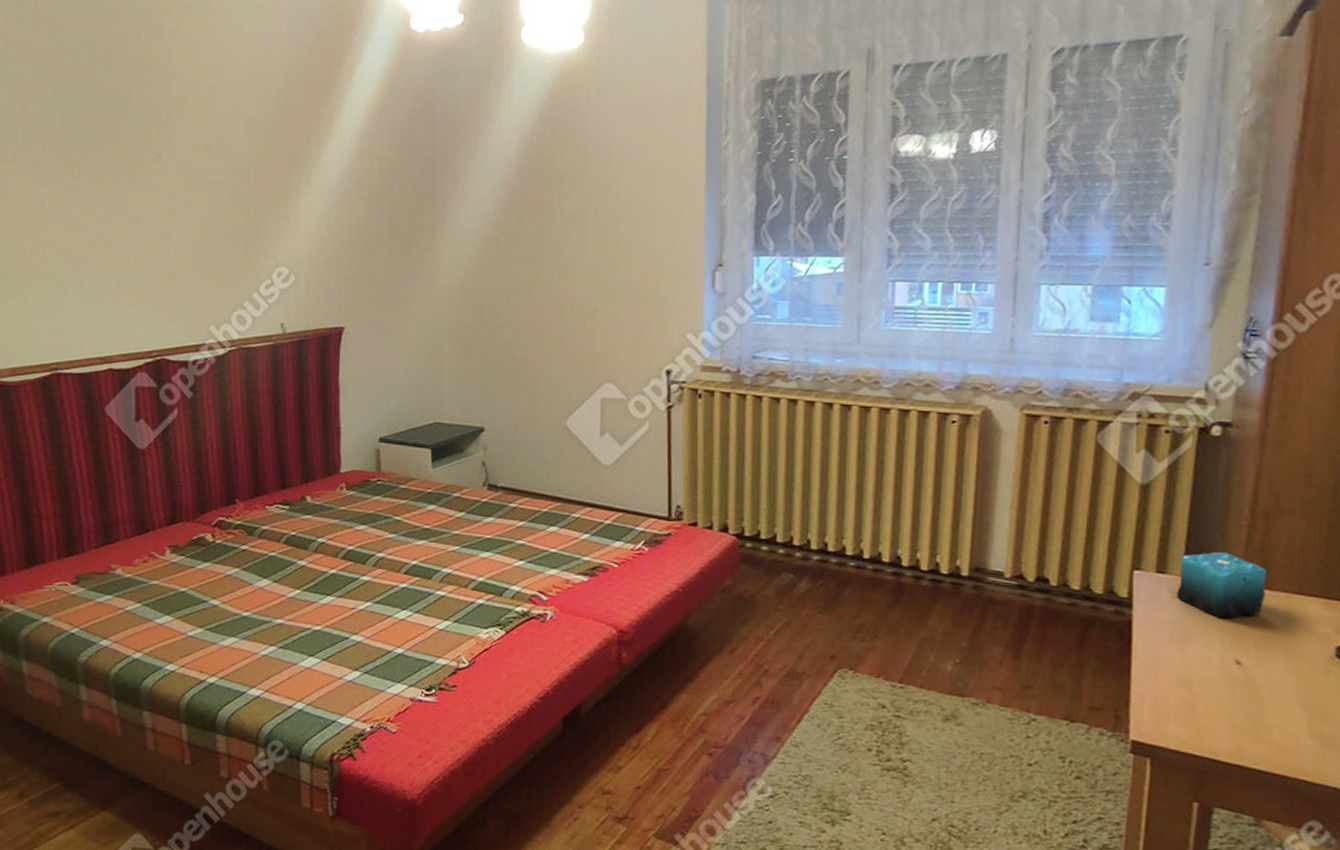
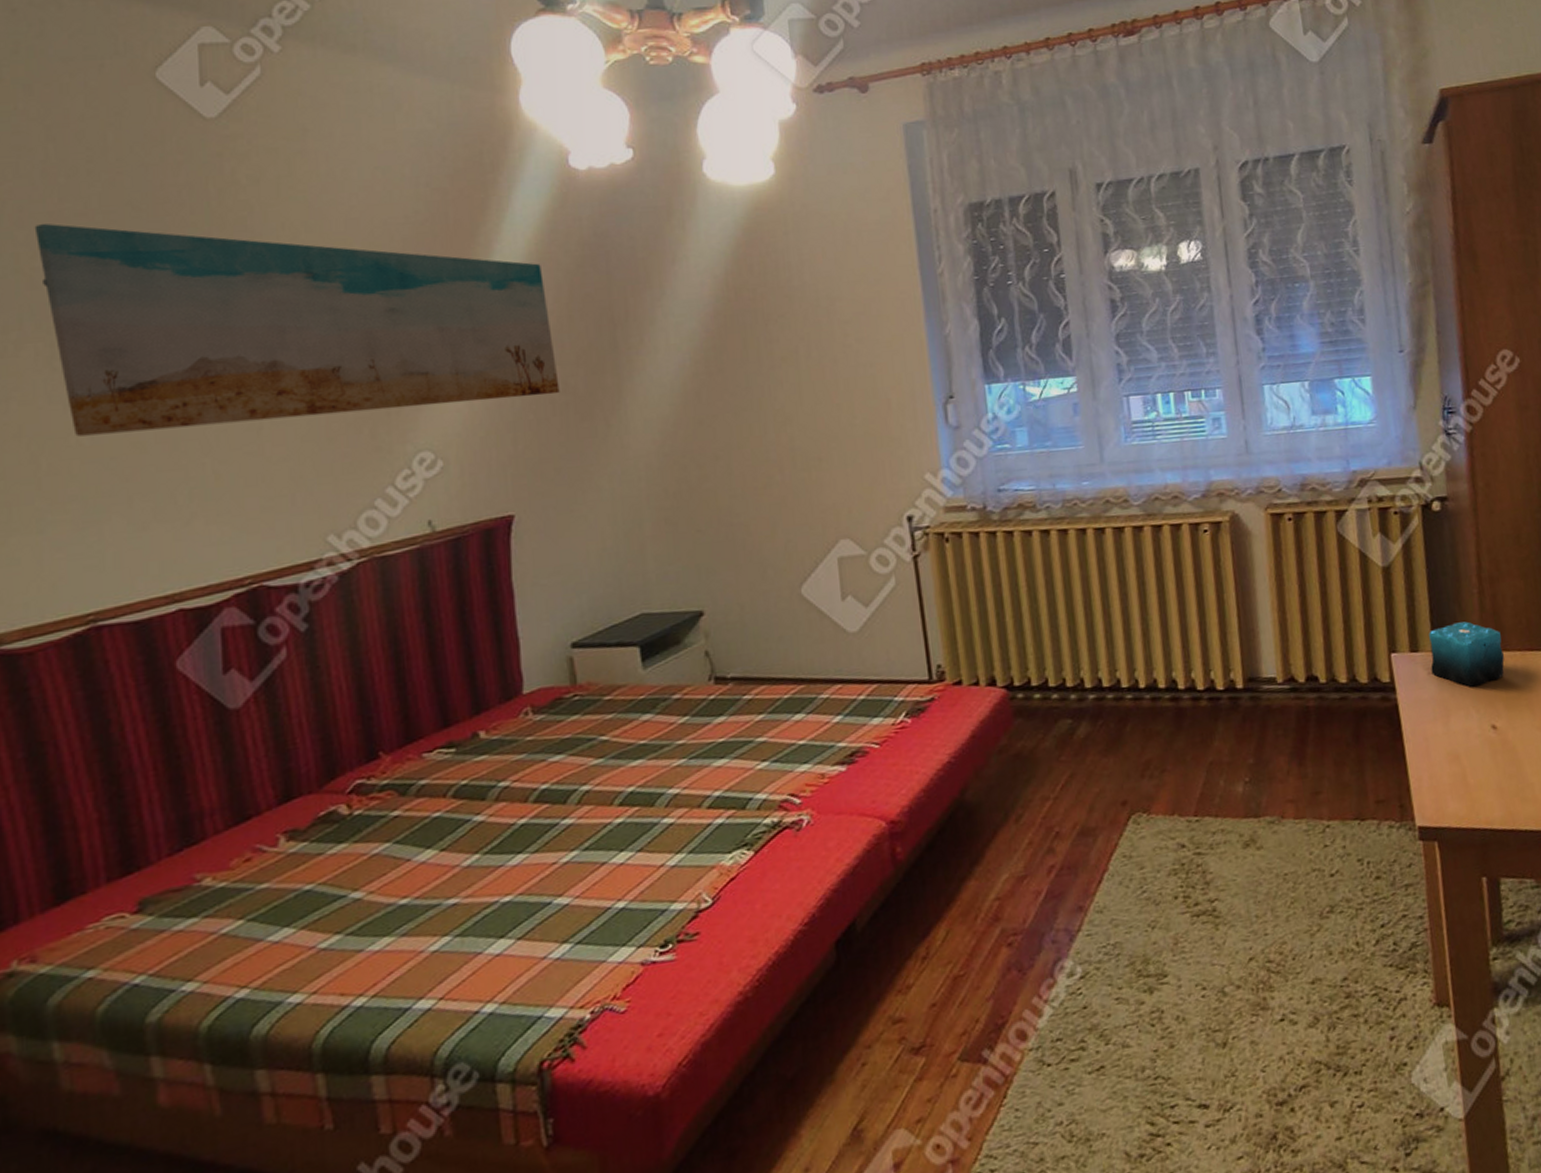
wall art: none [26,60,387,229] -> present [34,224,560,437]

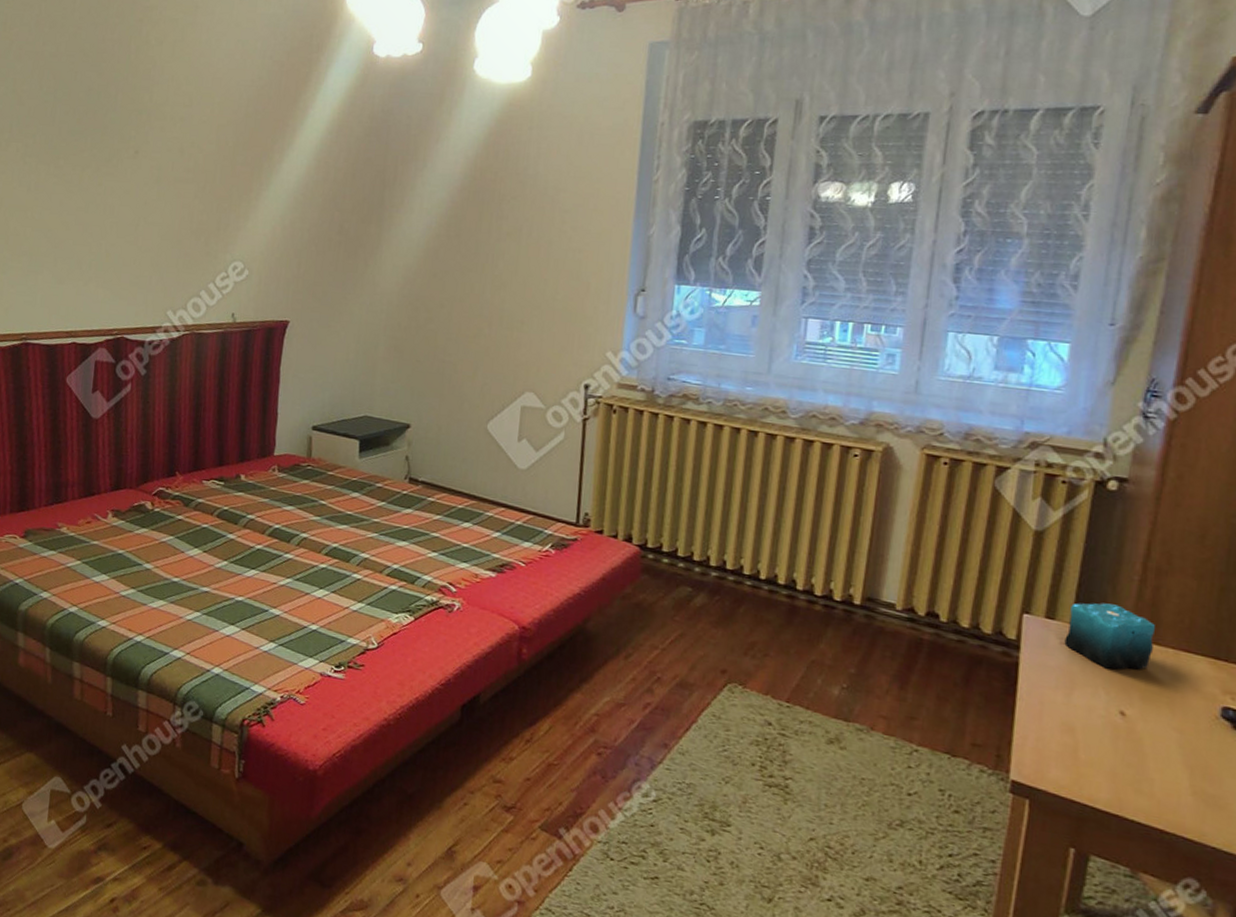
wall art: present [34,224,560,437] -> none [26,60,340,234]

